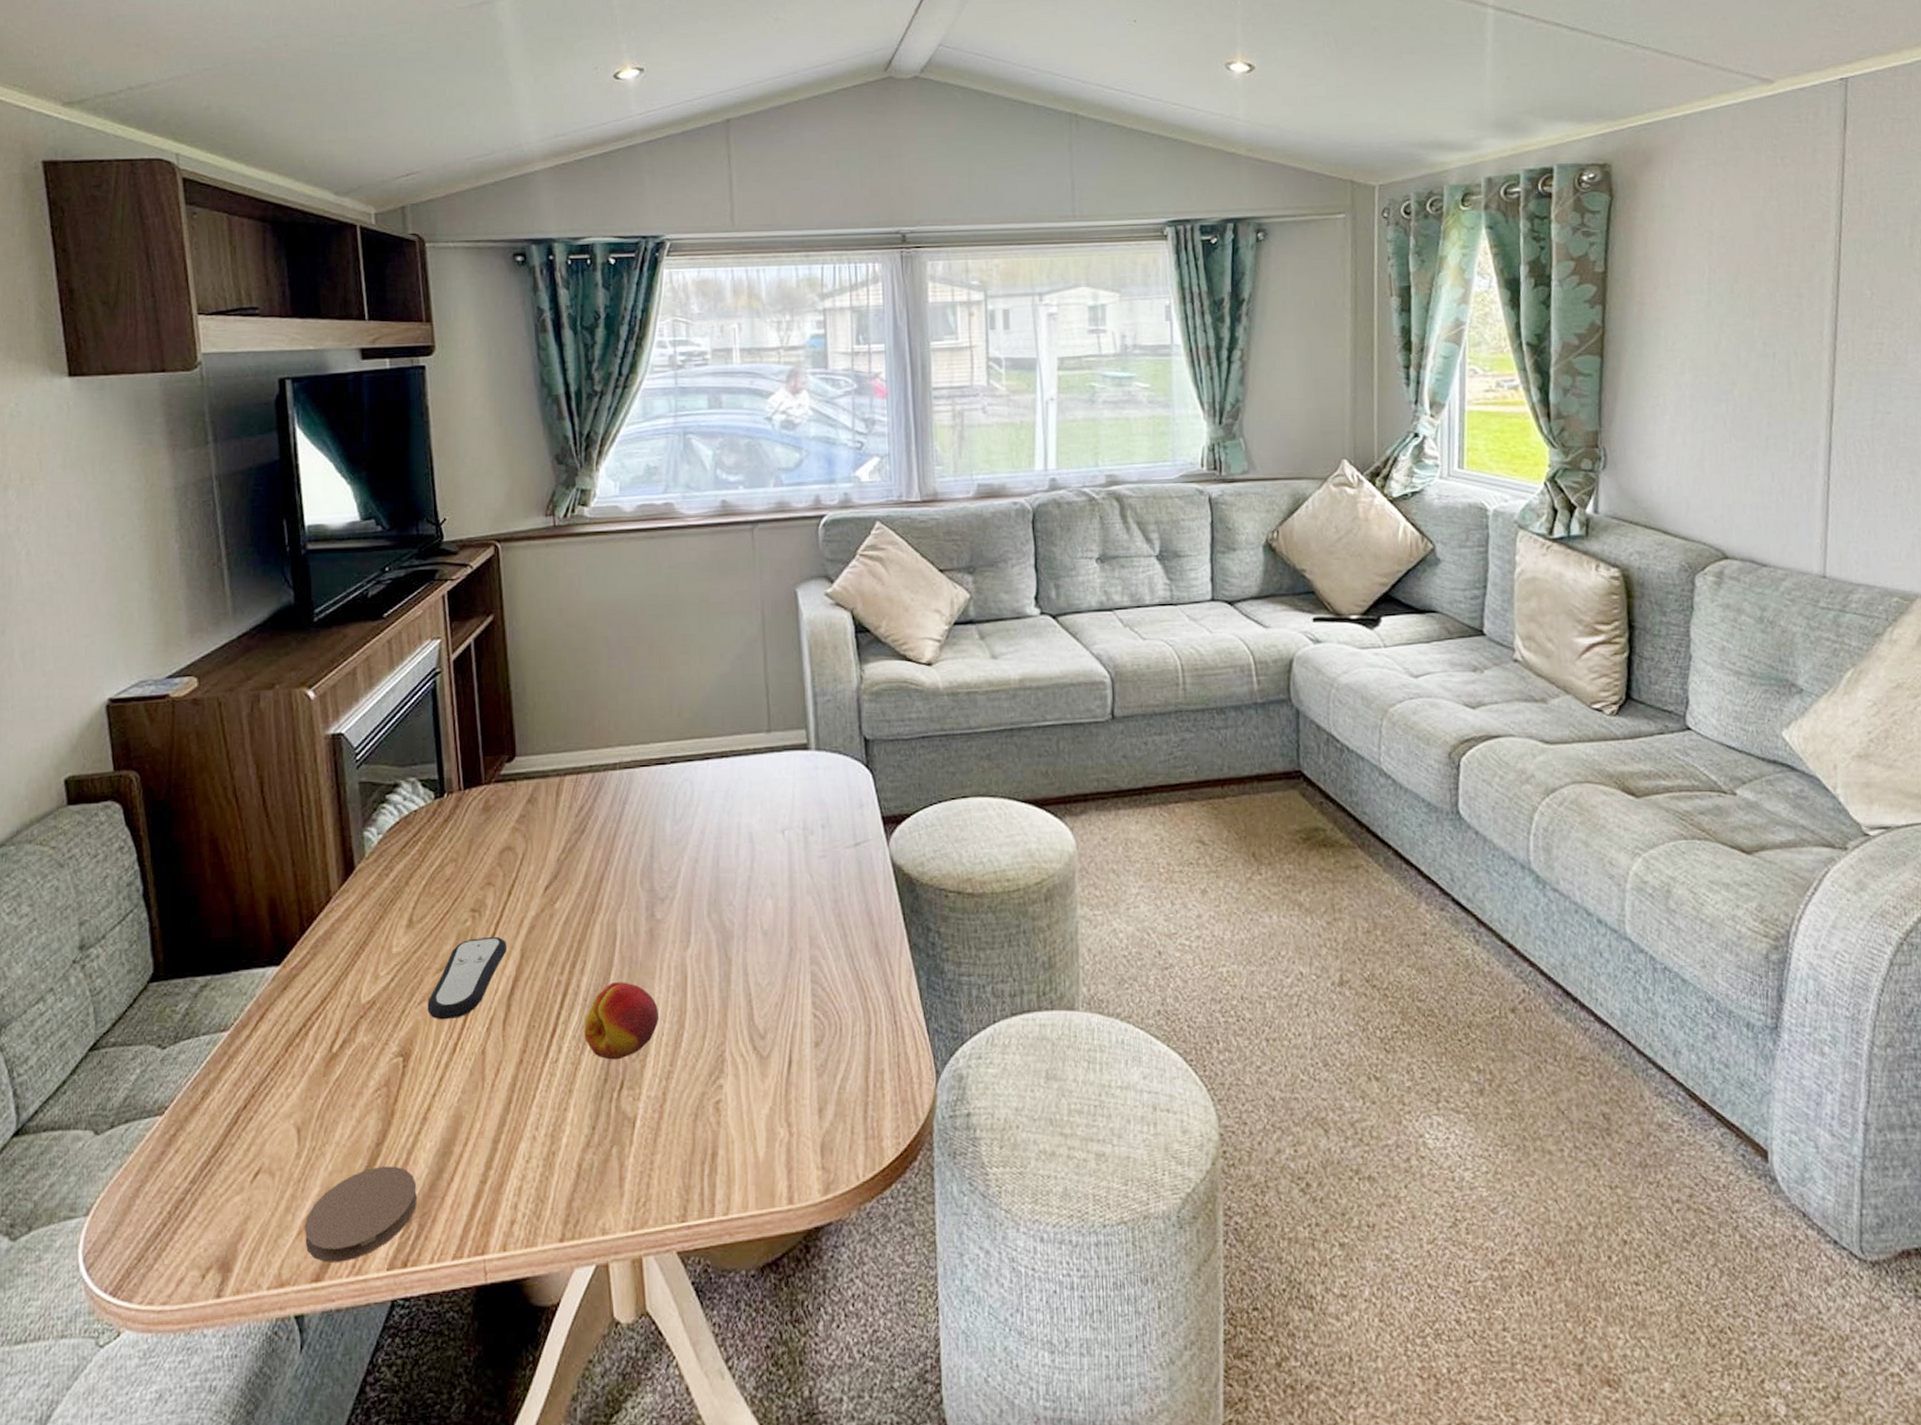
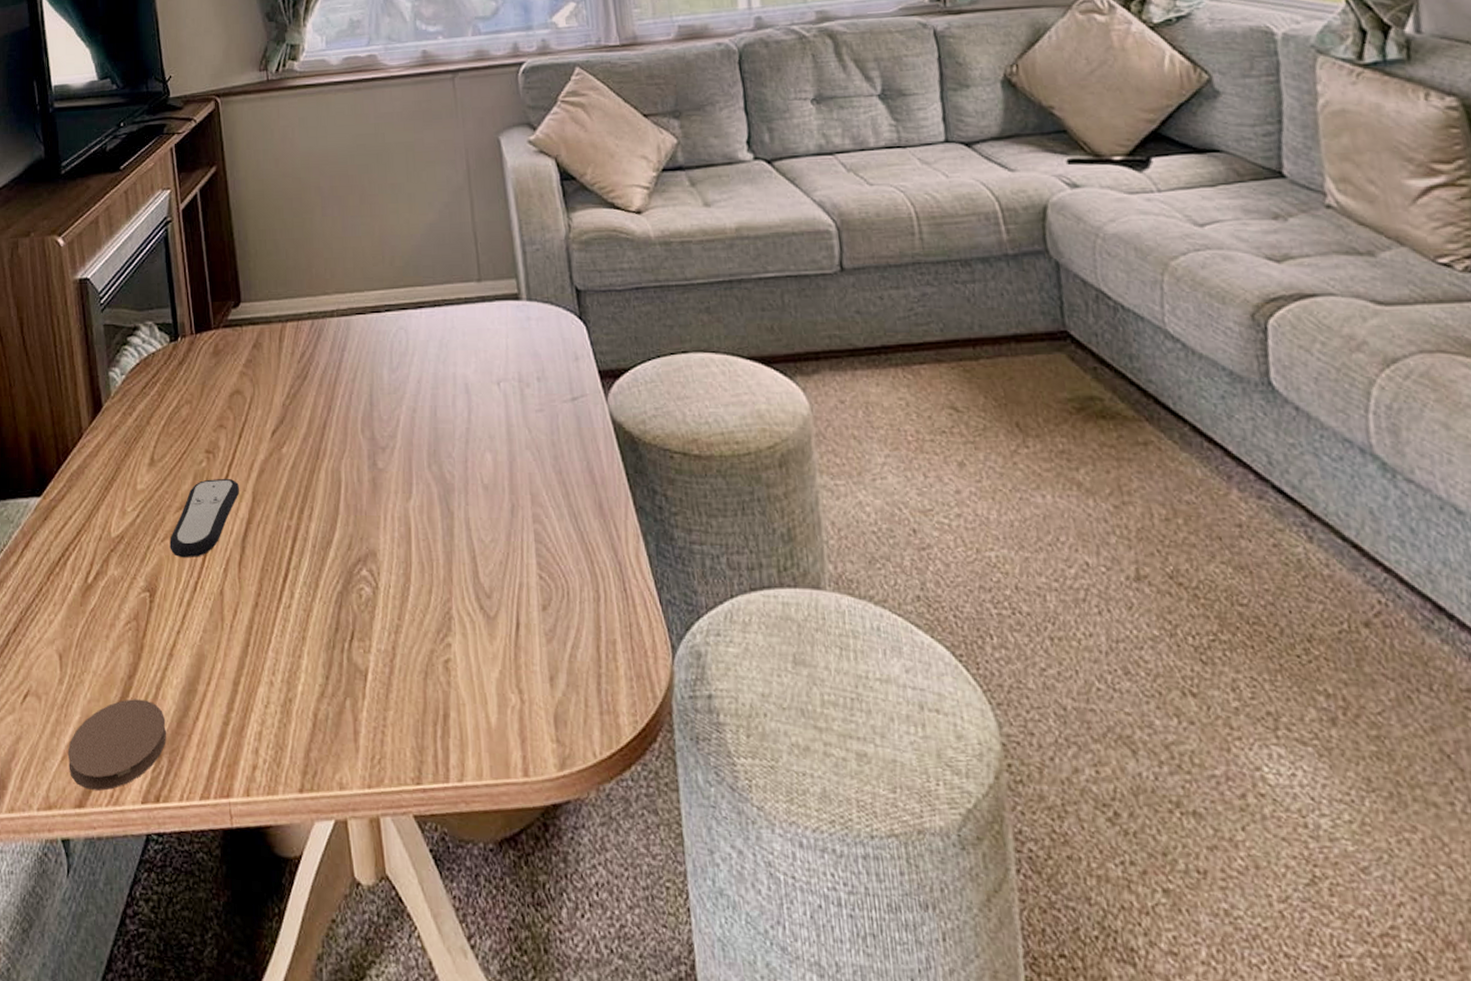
fruit: present [584,982,658,1060] -> none [314,530,385,610]

